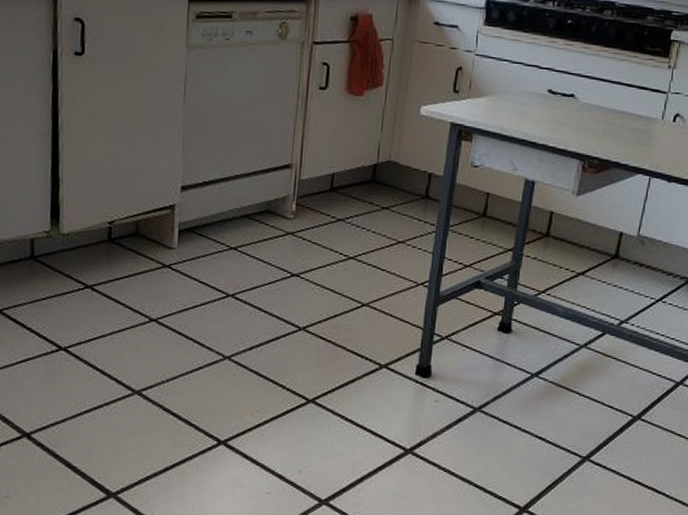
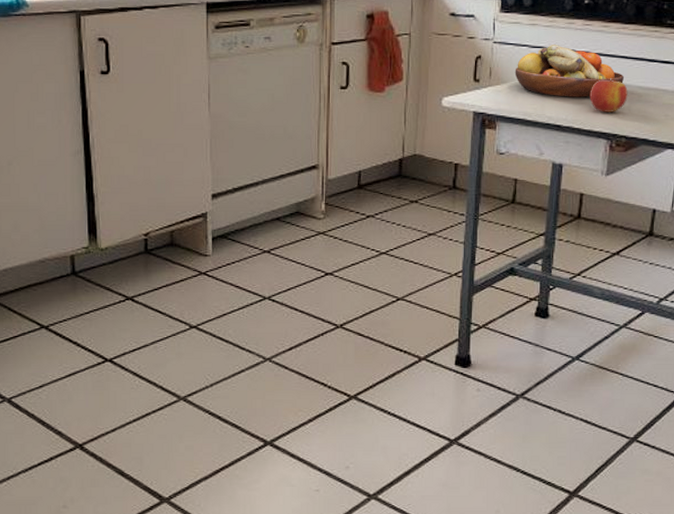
fruit bowl: none [494,62,602,117] -> present [515,45,625,97]
apple: none [566,99,604,134] -> present [589,78,628,112]

